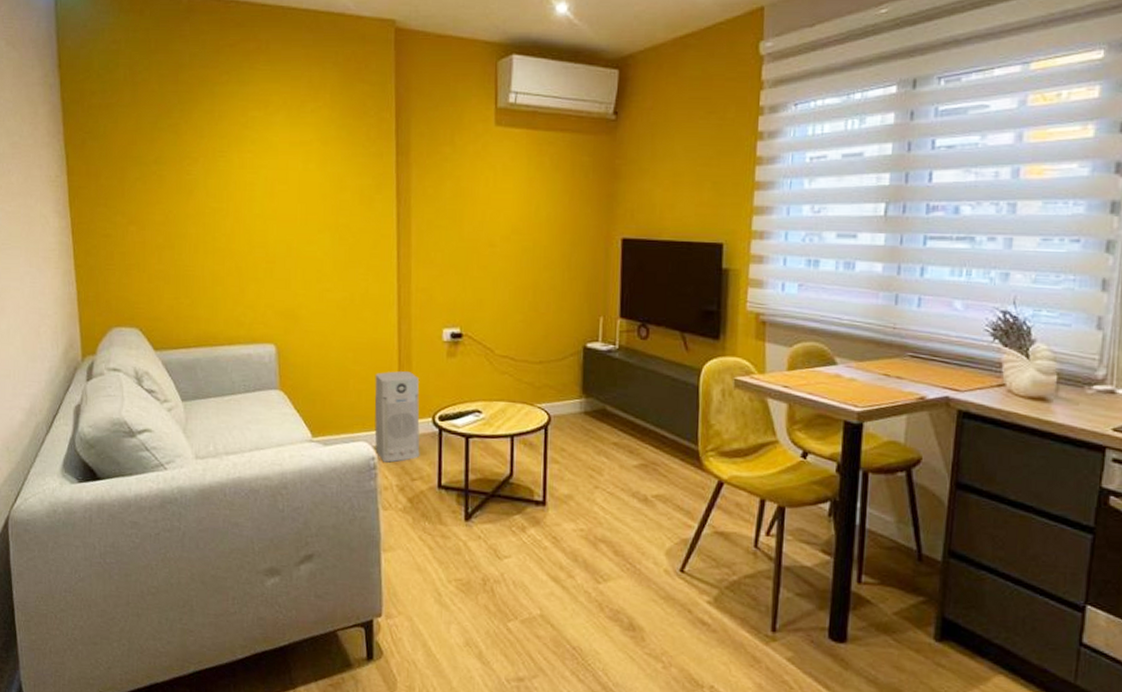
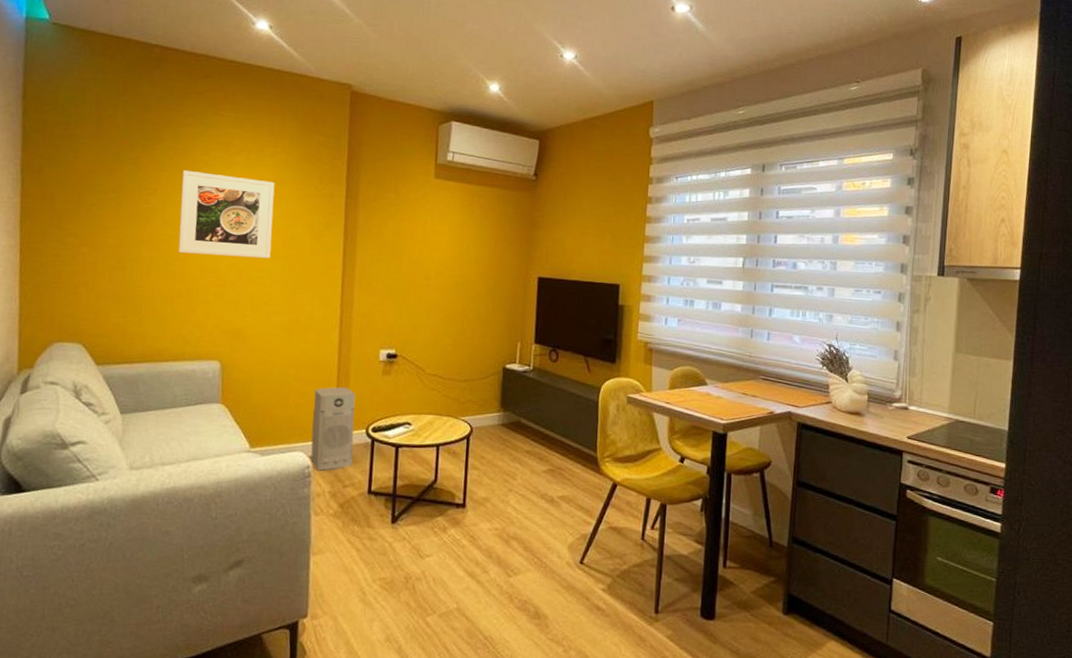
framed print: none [222,135,320,230] -> present [178,170,275,259]

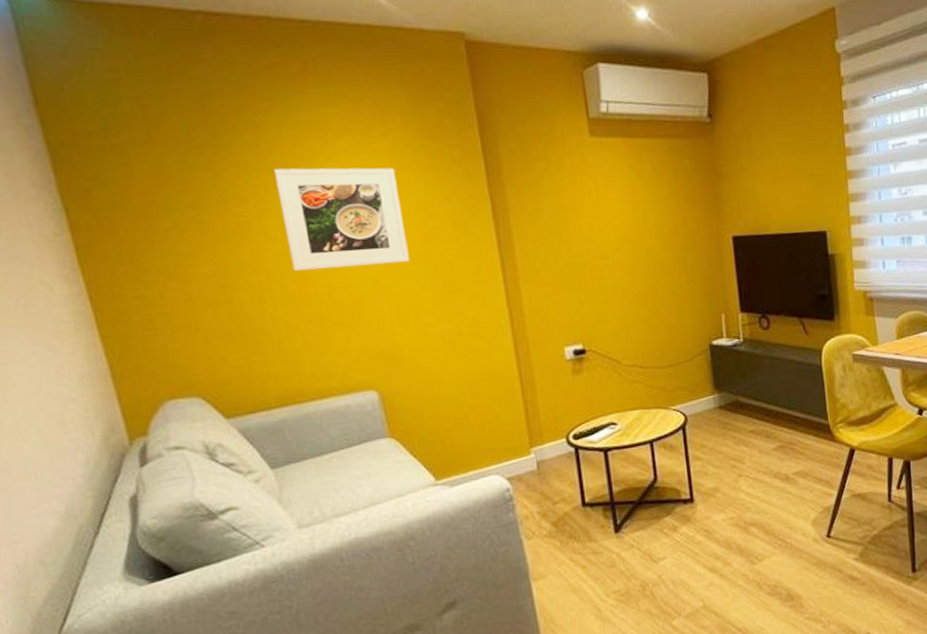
air purifier: present [310,387,355,471] -> none [497,396,559,492]

